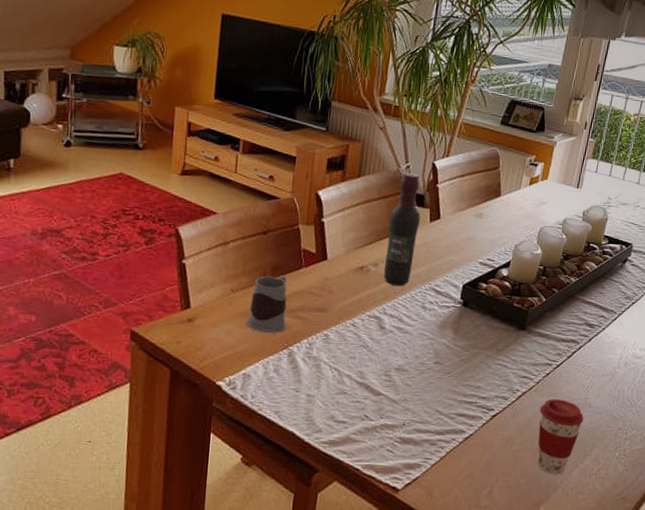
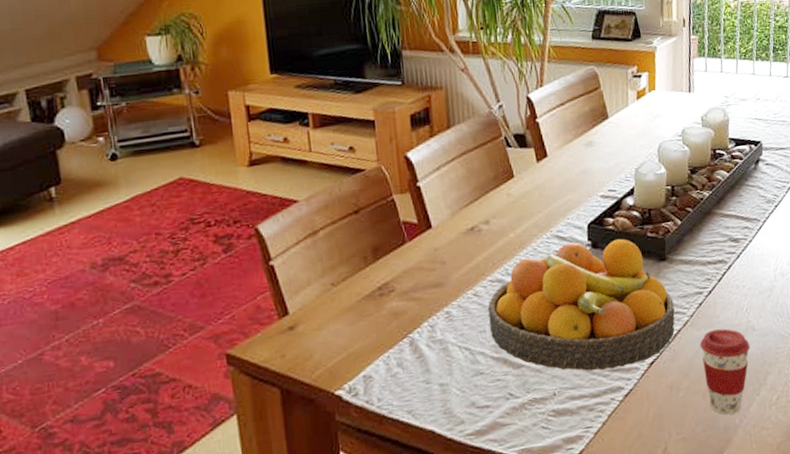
mug: present [247,276,287,334] -> none [355,256,402,325]
fruit bowl: none [359,297,524,414] -> present [488,238,675,371]
wine bottle: present [384,173,420,287] -> none [491,112,528,242]

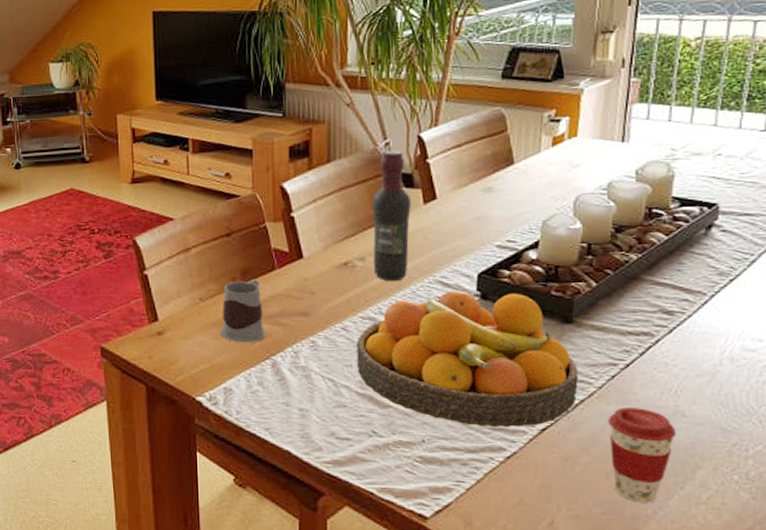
mug: none [355,256,402,325] -> present [221,280,266,343]
wine bottle: none [491,112,528,242] -> present [372,151,411,282]

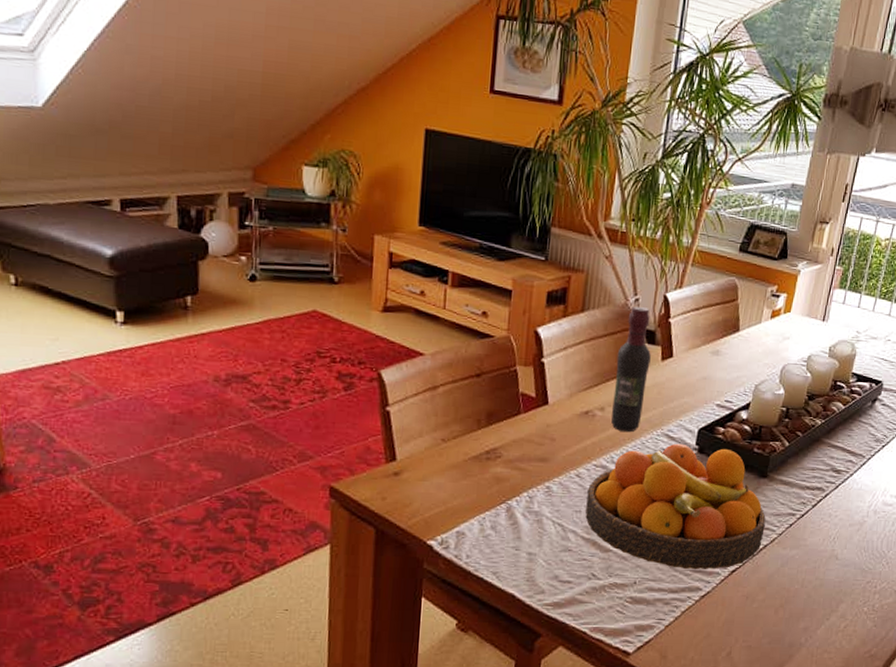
mug: present [221,280,266,343] -> none [460,423,505,487]
coffee cup: present [607,407,677,503] -> none [780,552,830,633]

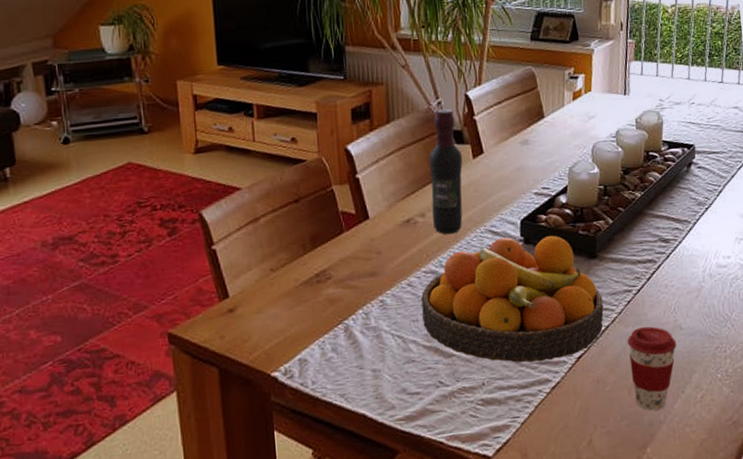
coffee cup: none [780,552,830,633] -> present [627,326,677,411]

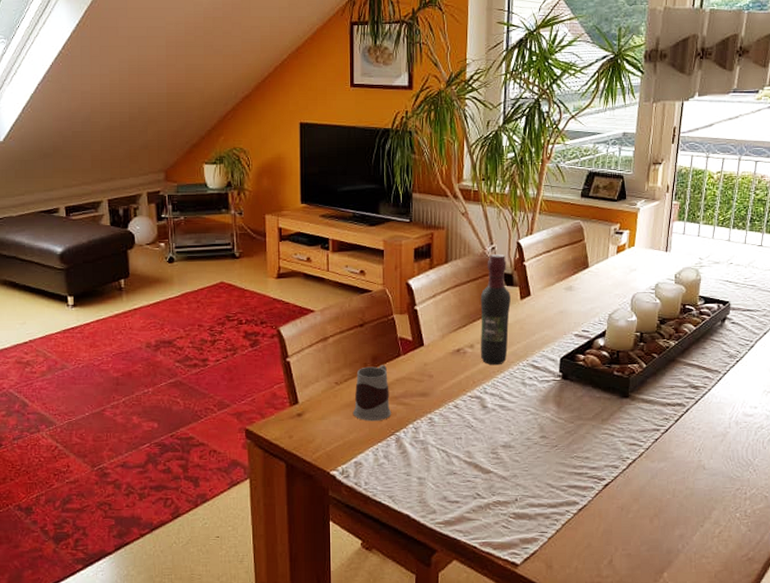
mug: none [293,244,338,311] -> present [353,365,392,422]
fruit bowl: present [421,235,604,363] -> none [466,372,632,486]
coffee cup: present [627,326,677,411] -> none [652,464,699,540]

